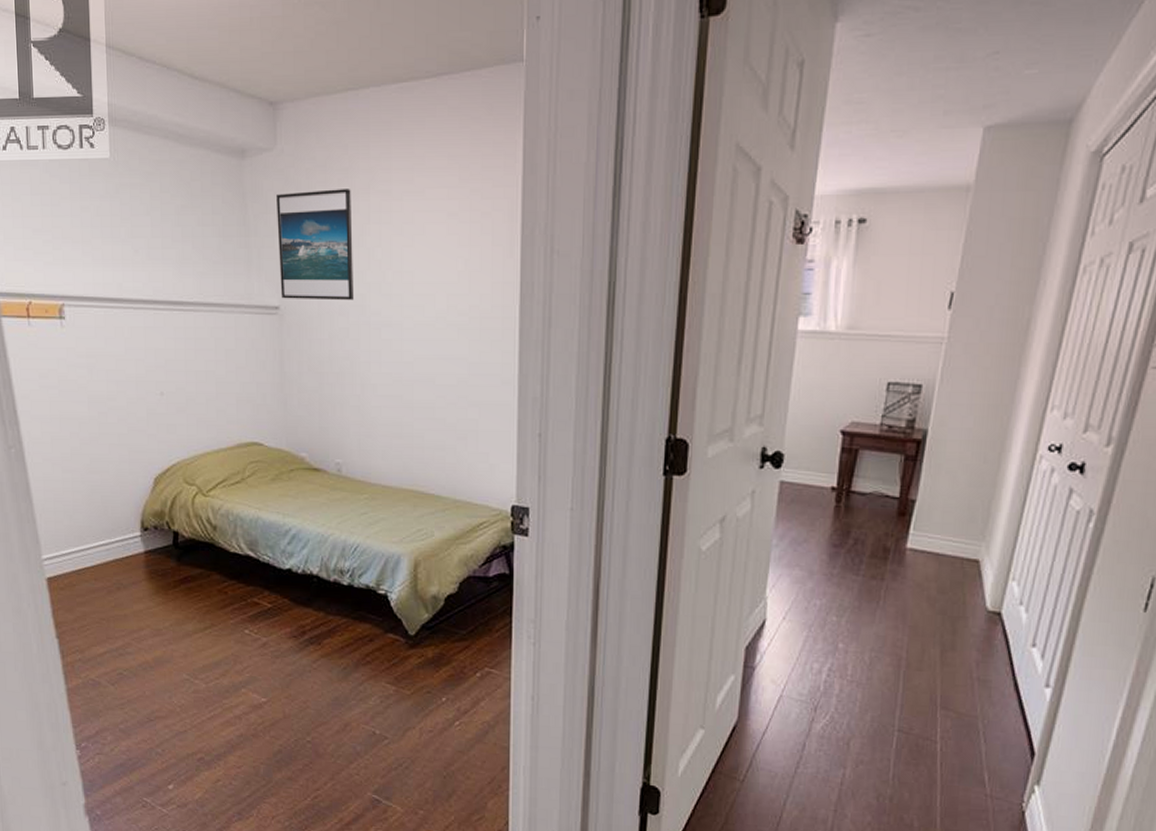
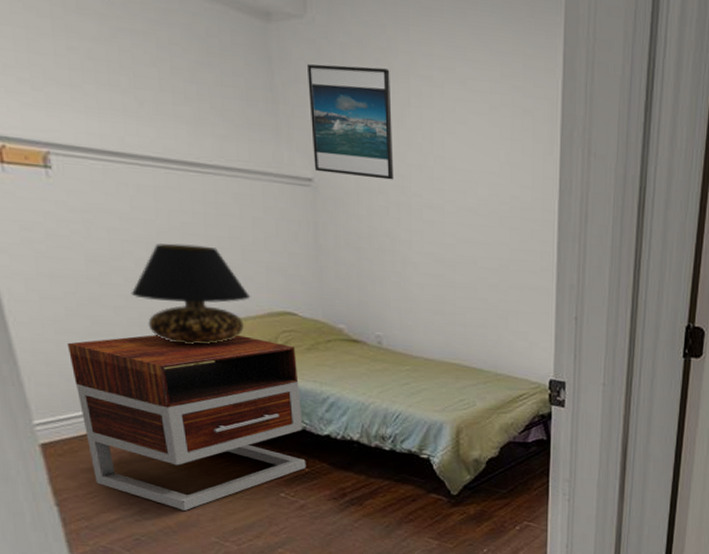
nightstand: none [71,467,269,646] -> present [68,334,306,510]
table lamp: none [123,380,223,478] -> present [131,242,251,344]

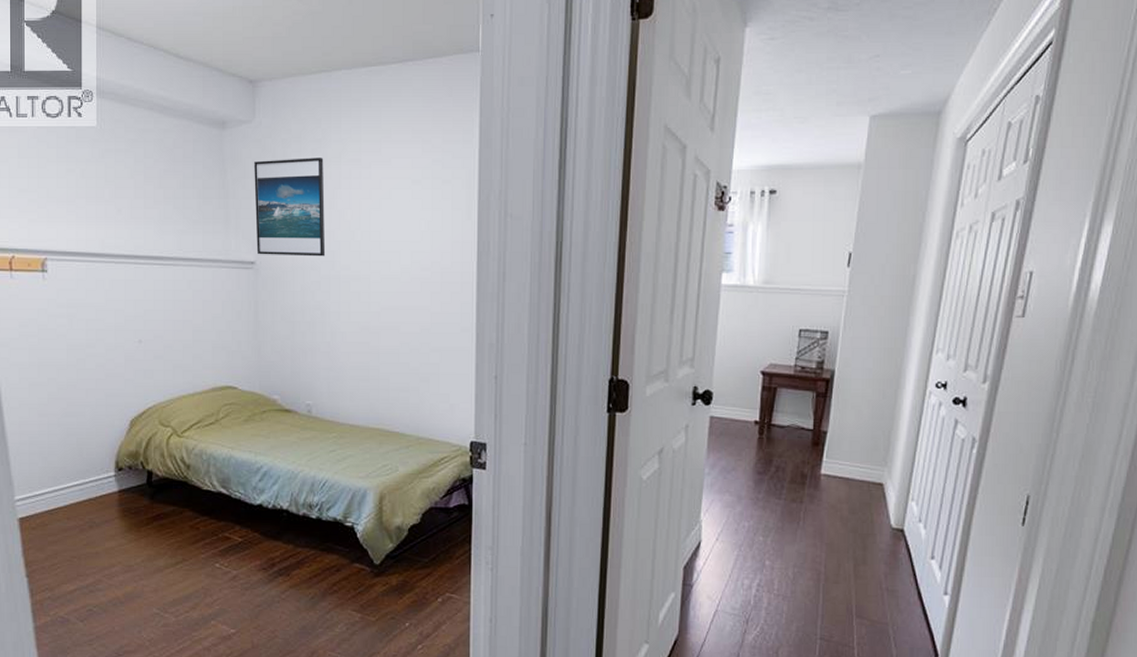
nightstand: present [68,334,306,510] -> none [48,409,240,581]
table lamp: present [131,242,251,344] -> none [100,329,198,420]

